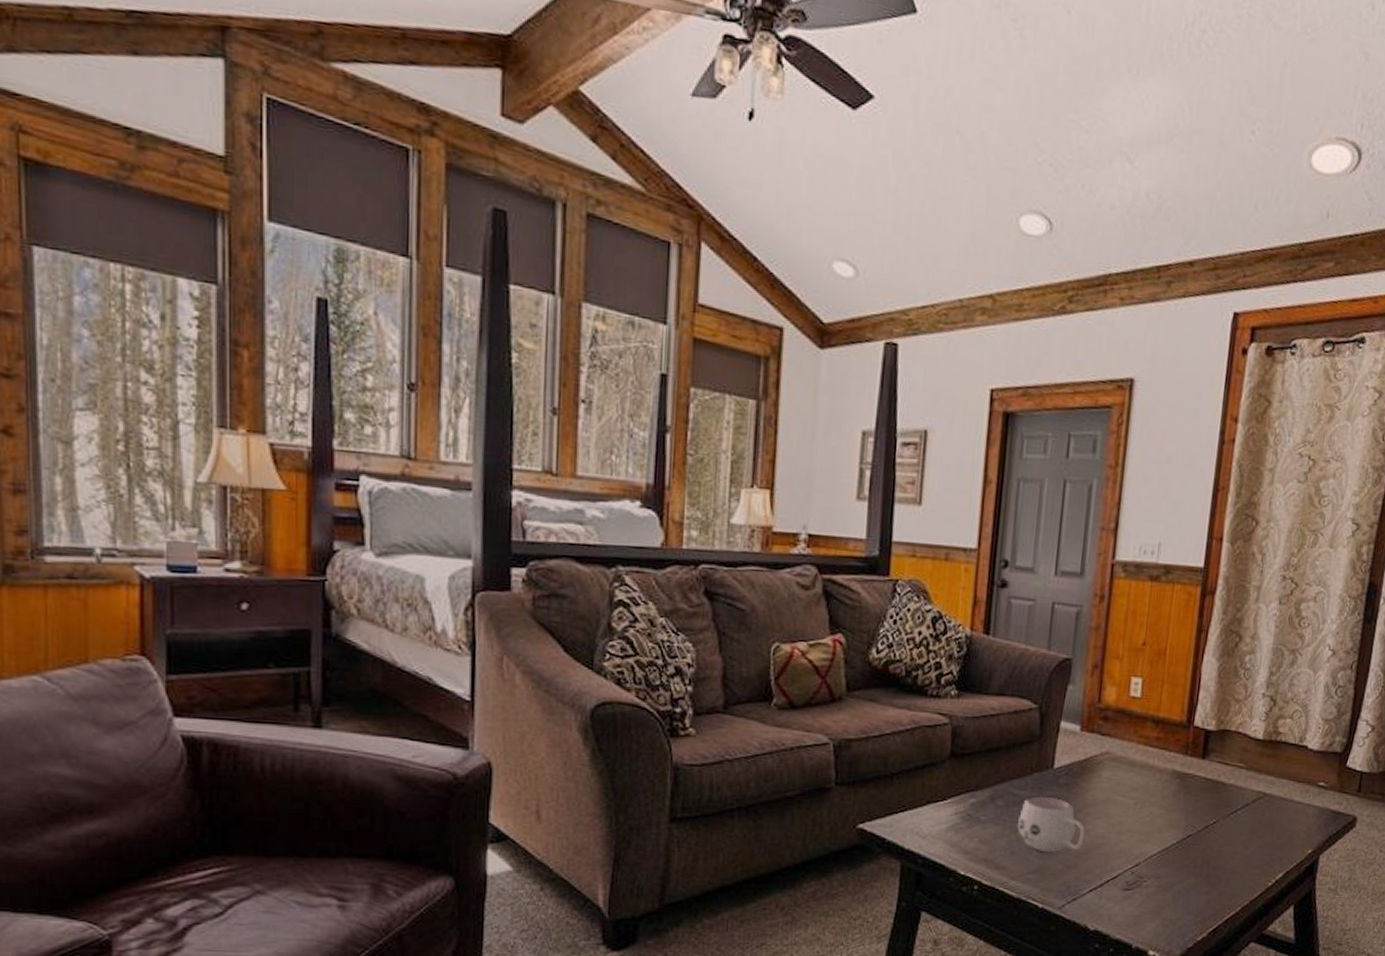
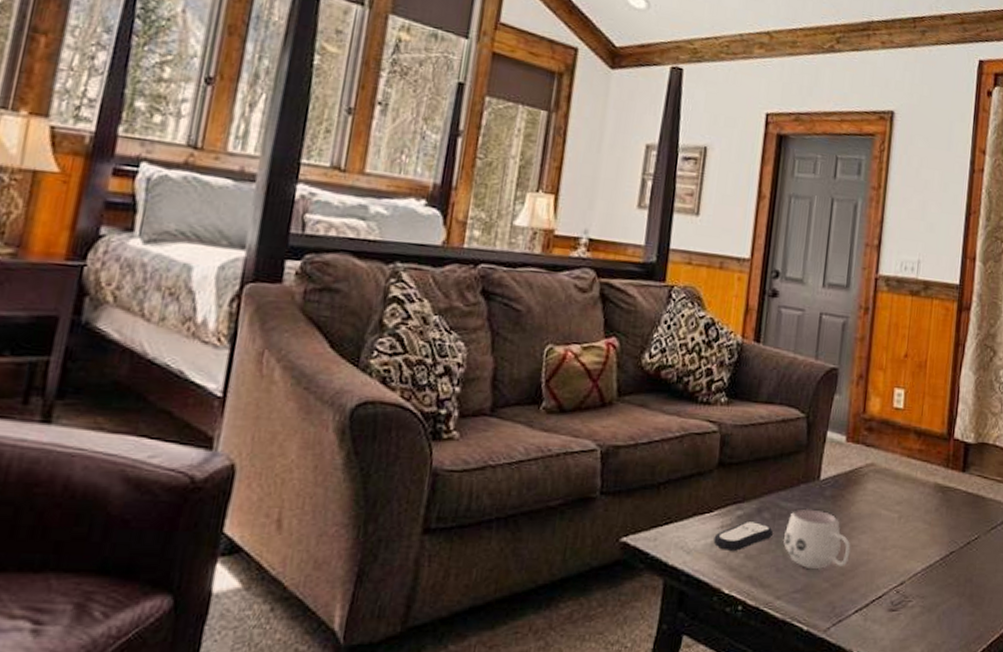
remote control: none [948,808,1008,836] -> present [713,521,774,551]

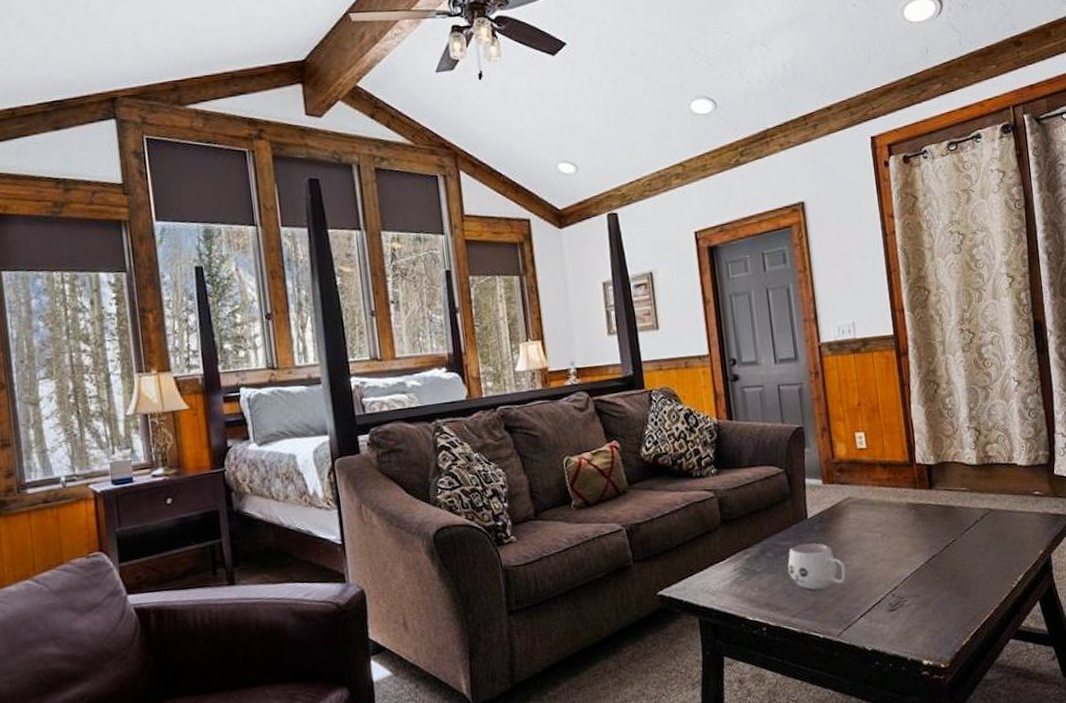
remote control: present [713,521,774,551] -> none [731,561,779,587]

